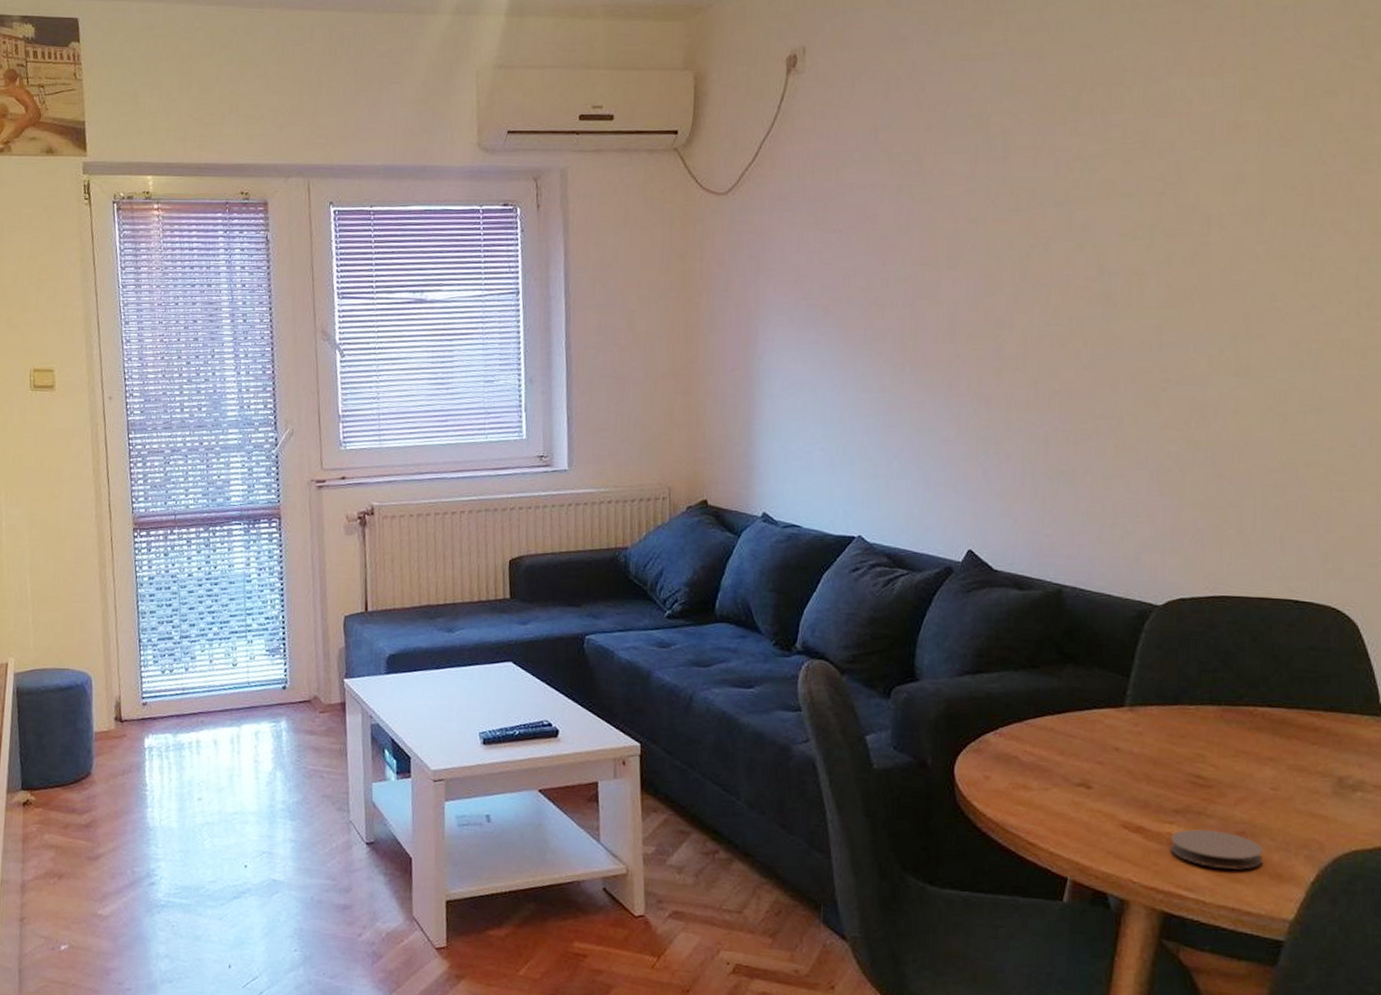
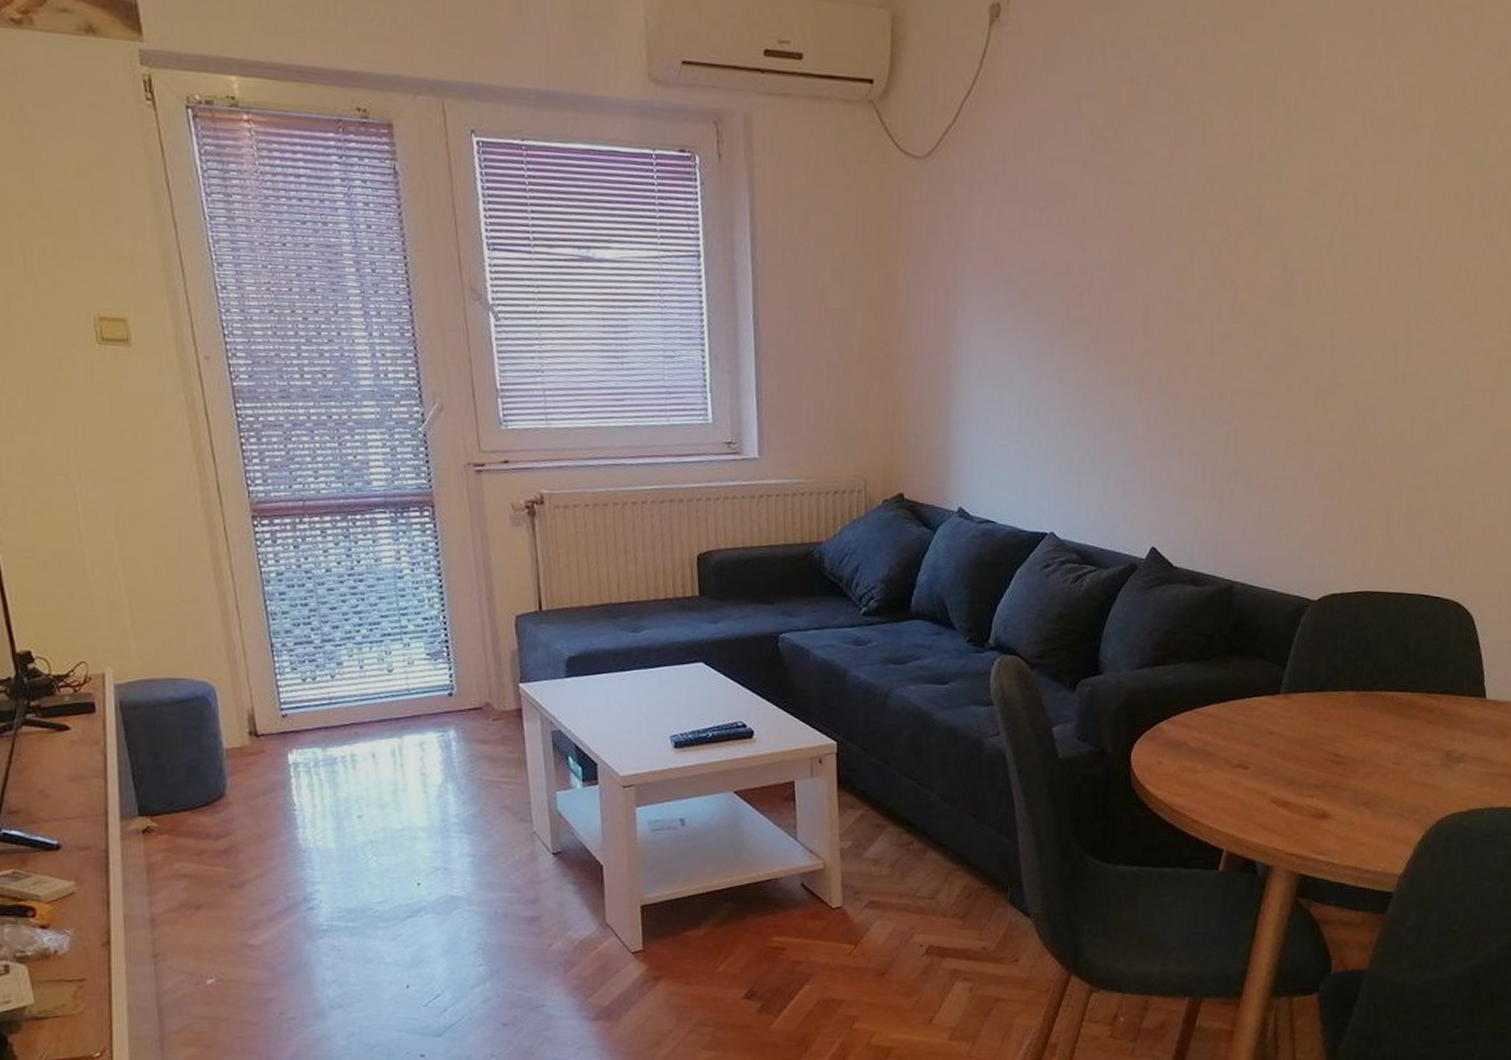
coaster: present [1170,829,1262,870] -> none [1309,801,1383,834]

